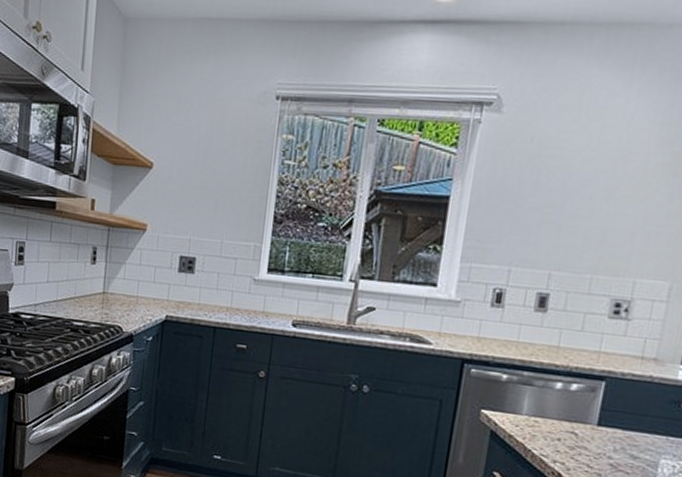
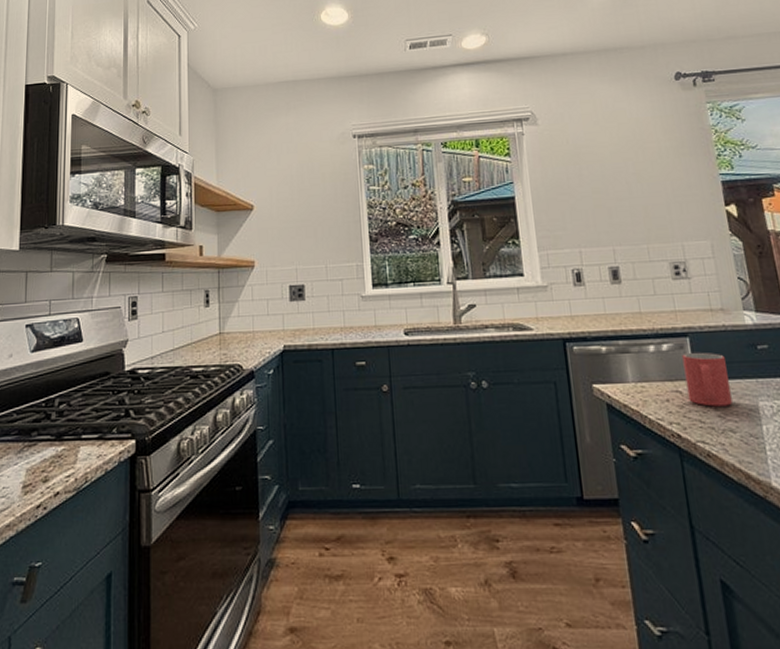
mug: none [582,396,640,457] -> present [682,352,732,407]

